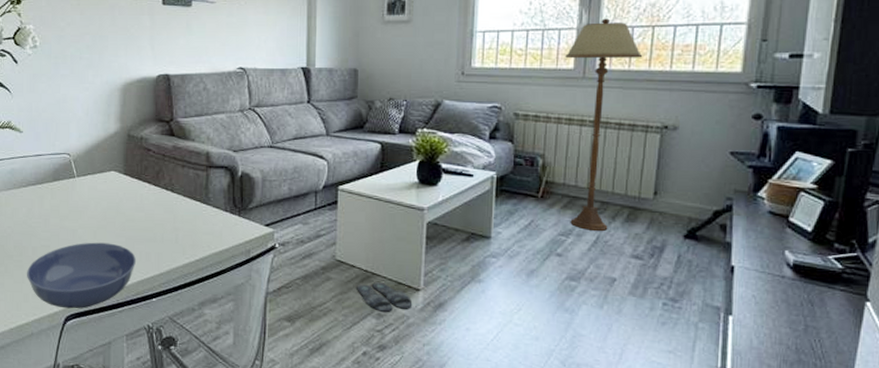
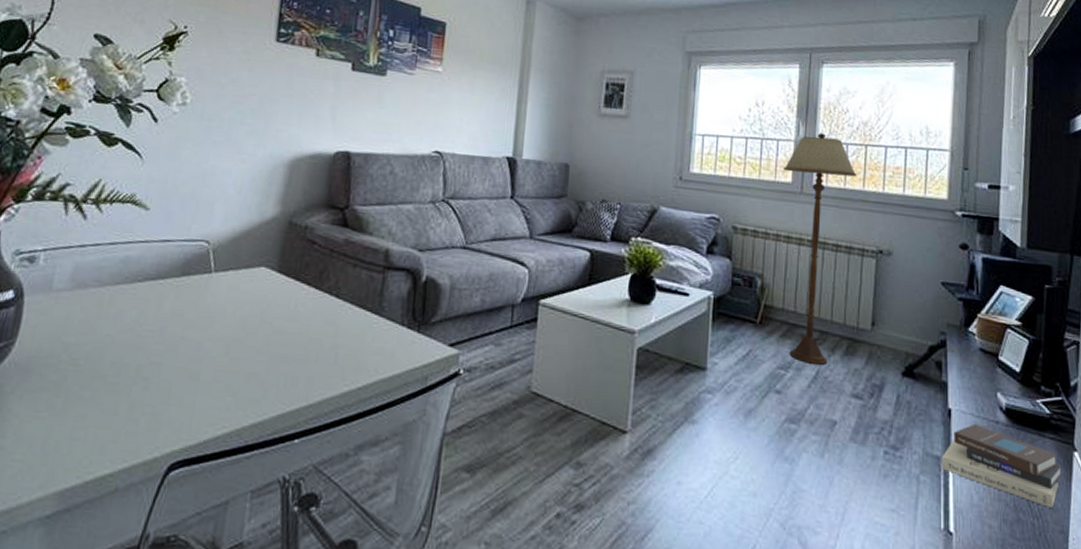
bowl: present [26,242,136,309] -> none [121,360,279,454]
slippers: present [357,282,411,312] -> none [553,421,617,460]
books: none [721,278,851,352] -> present [941,423,1062,509]

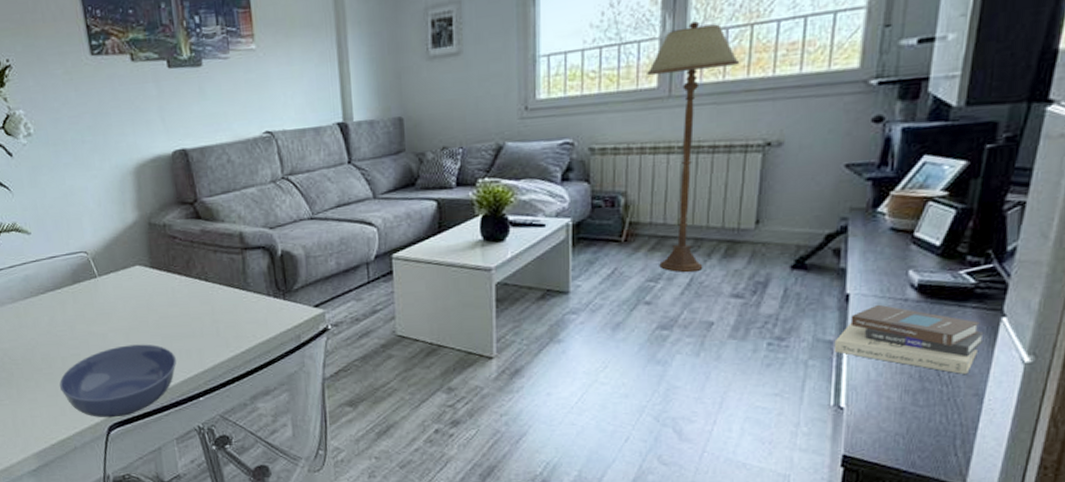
bowl: none [121,360,279,454] -> present [59,344,177,418]

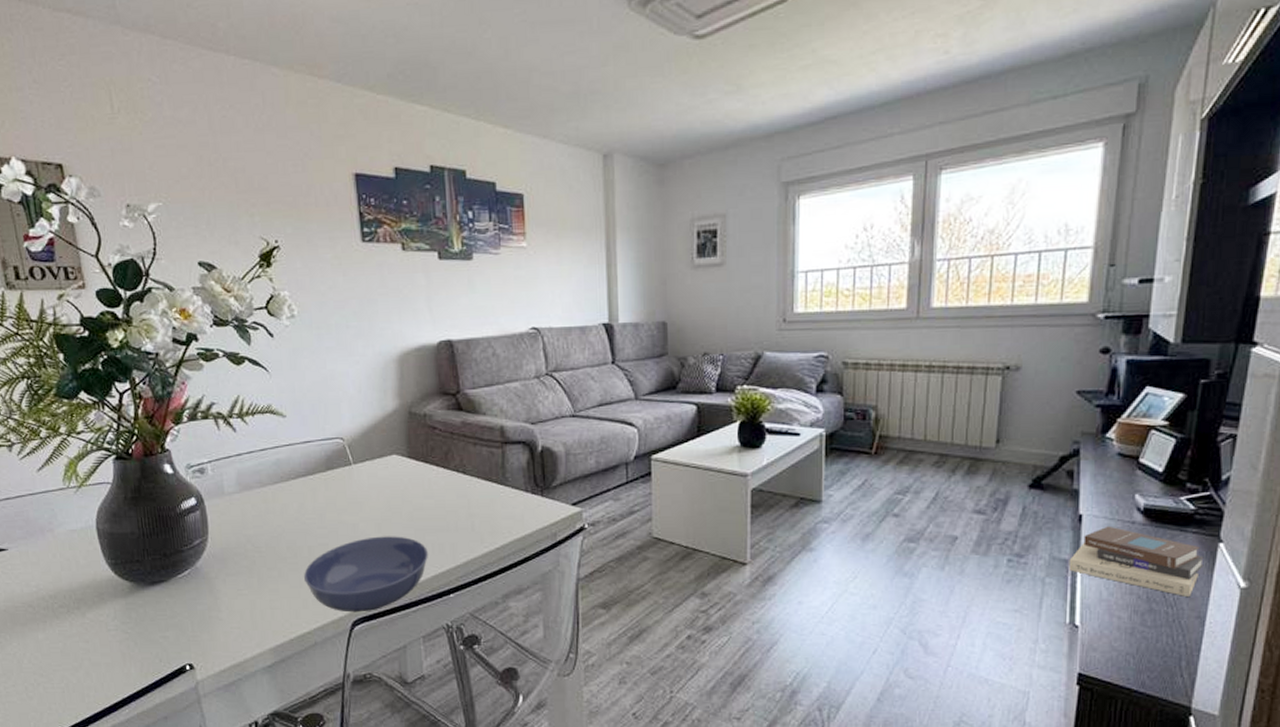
floor lamp: present [647,21,740,273] -> none [897,249,982,487]

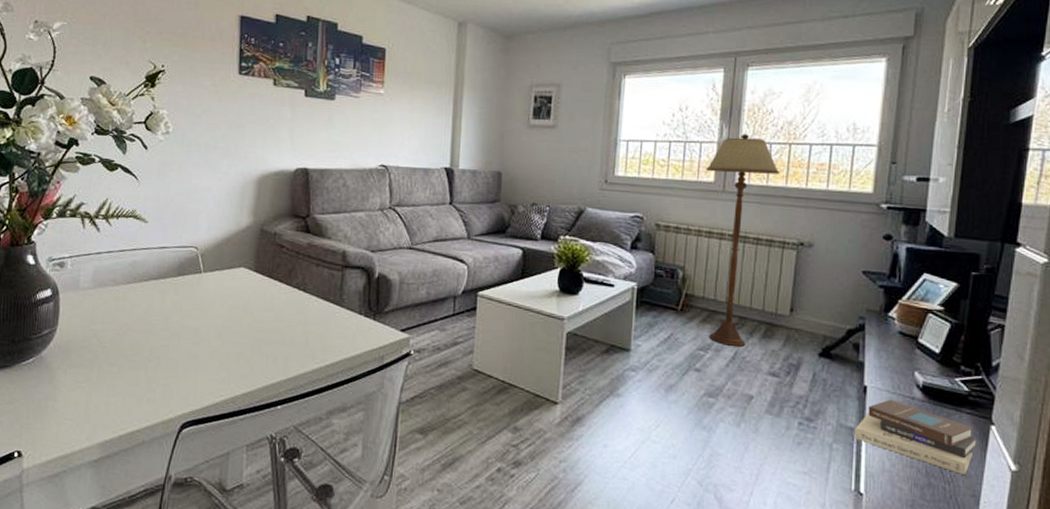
bowl: present [303,536,428,613] -> none [141,343,262,416]
floor lamp: none [897,249,982,487] -> present [706,134,780,347]

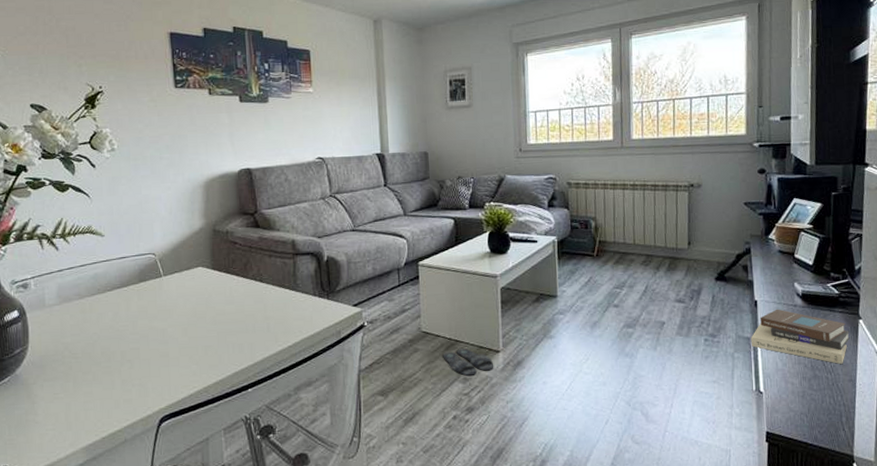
slippers: none [493,394,549,426] -> present [442,348,493,376]
floor lamp: present [706,134,780,347] -> none [605,95,668,282]

